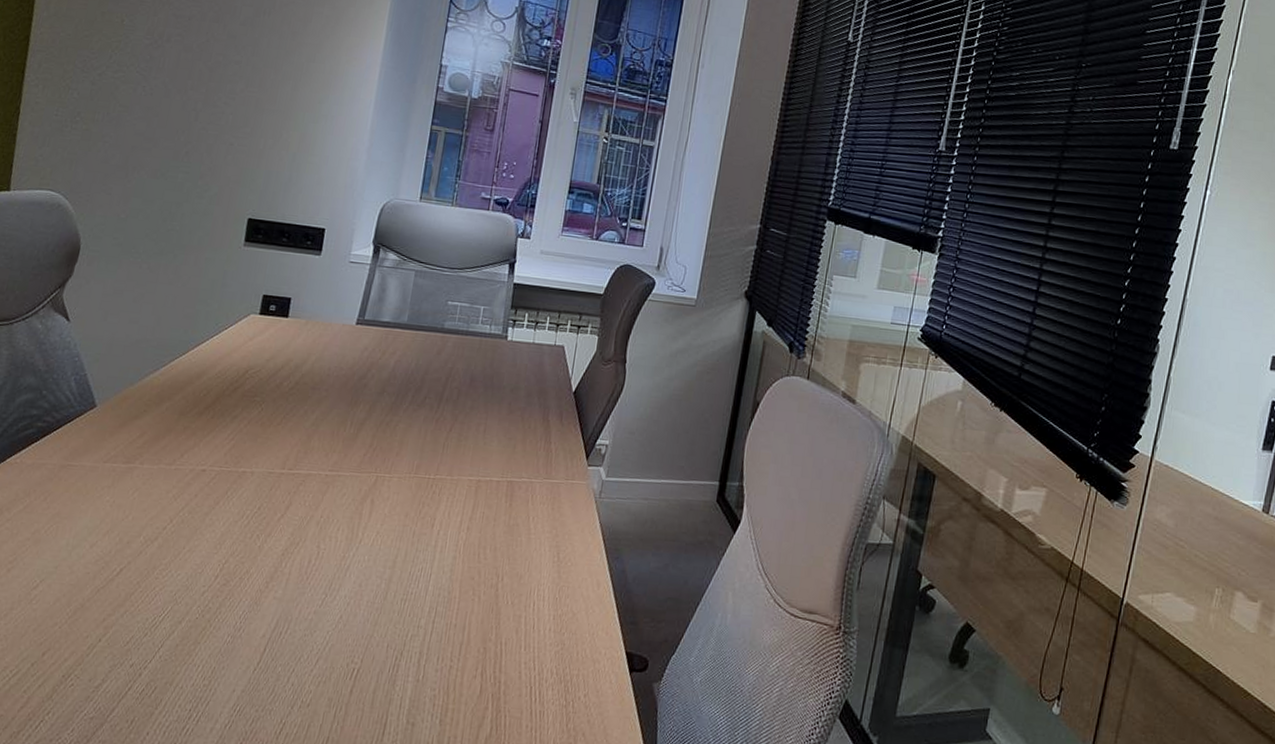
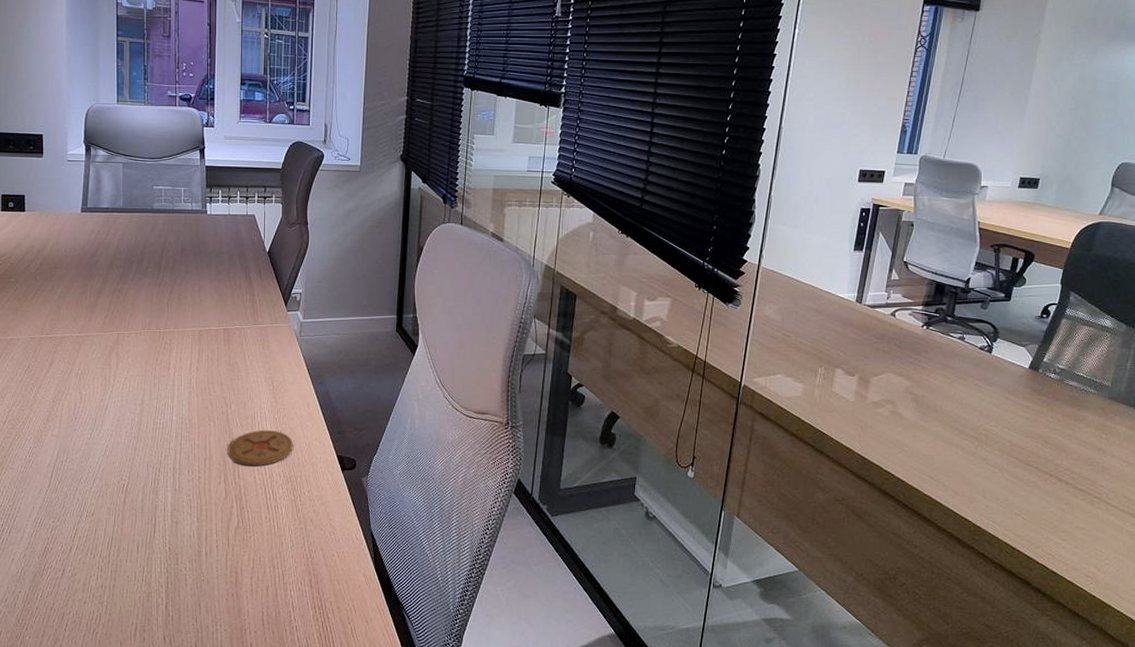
coaster: none [489,611,574,659] -> present [226,429,293,466]

